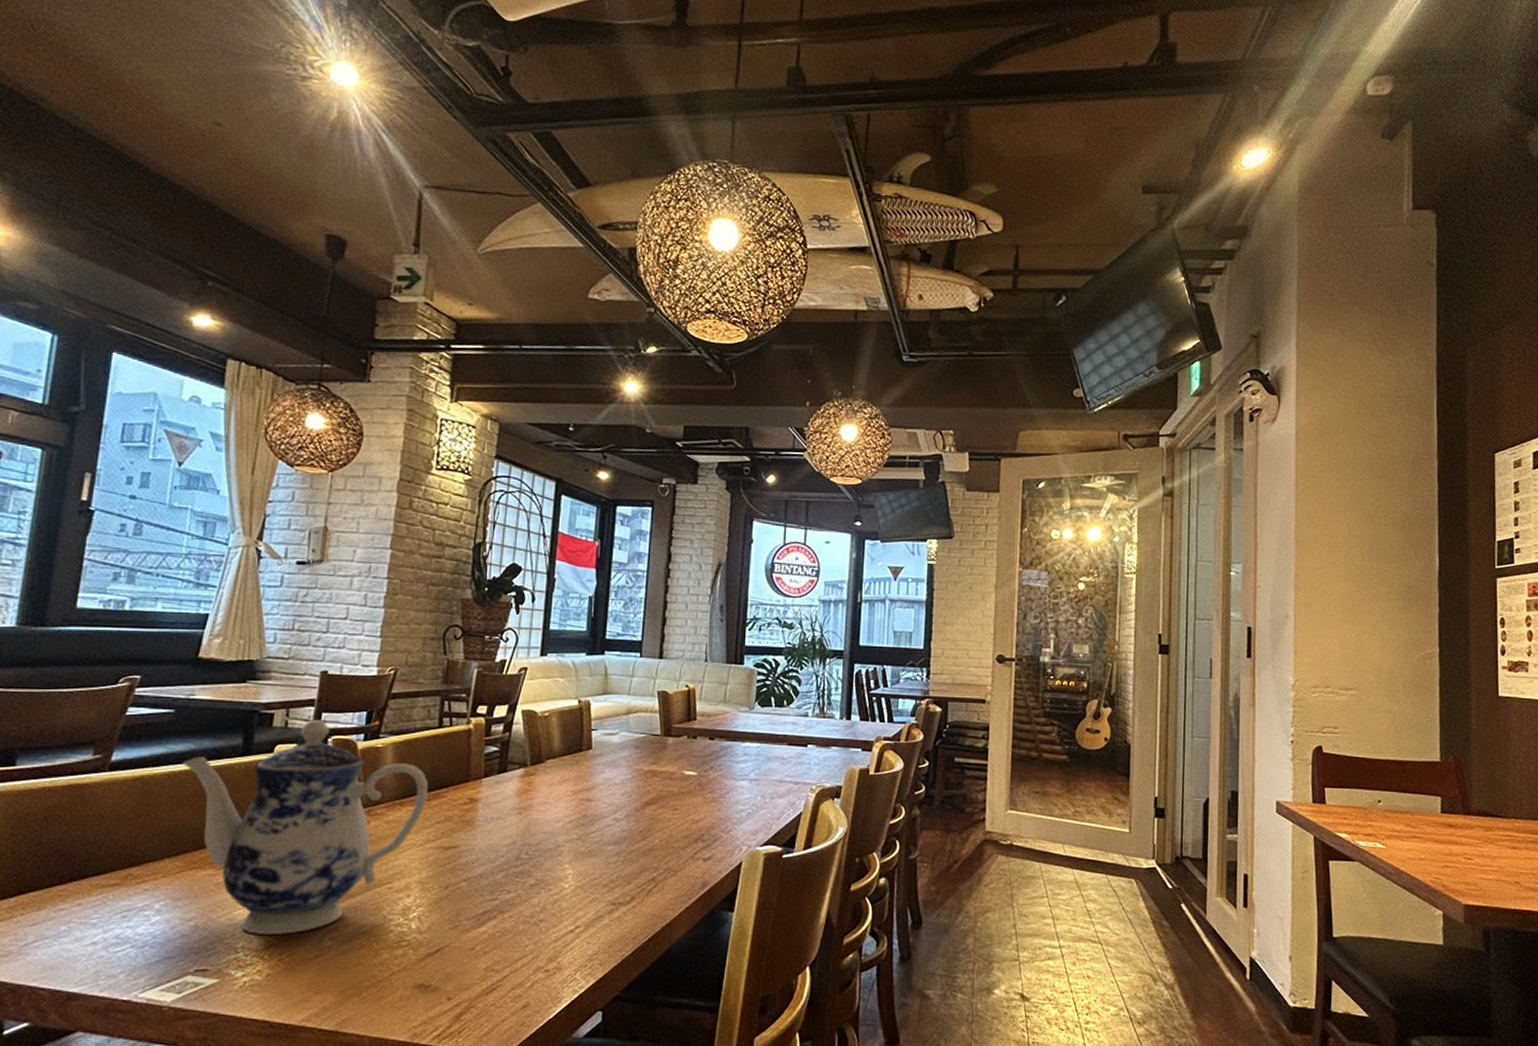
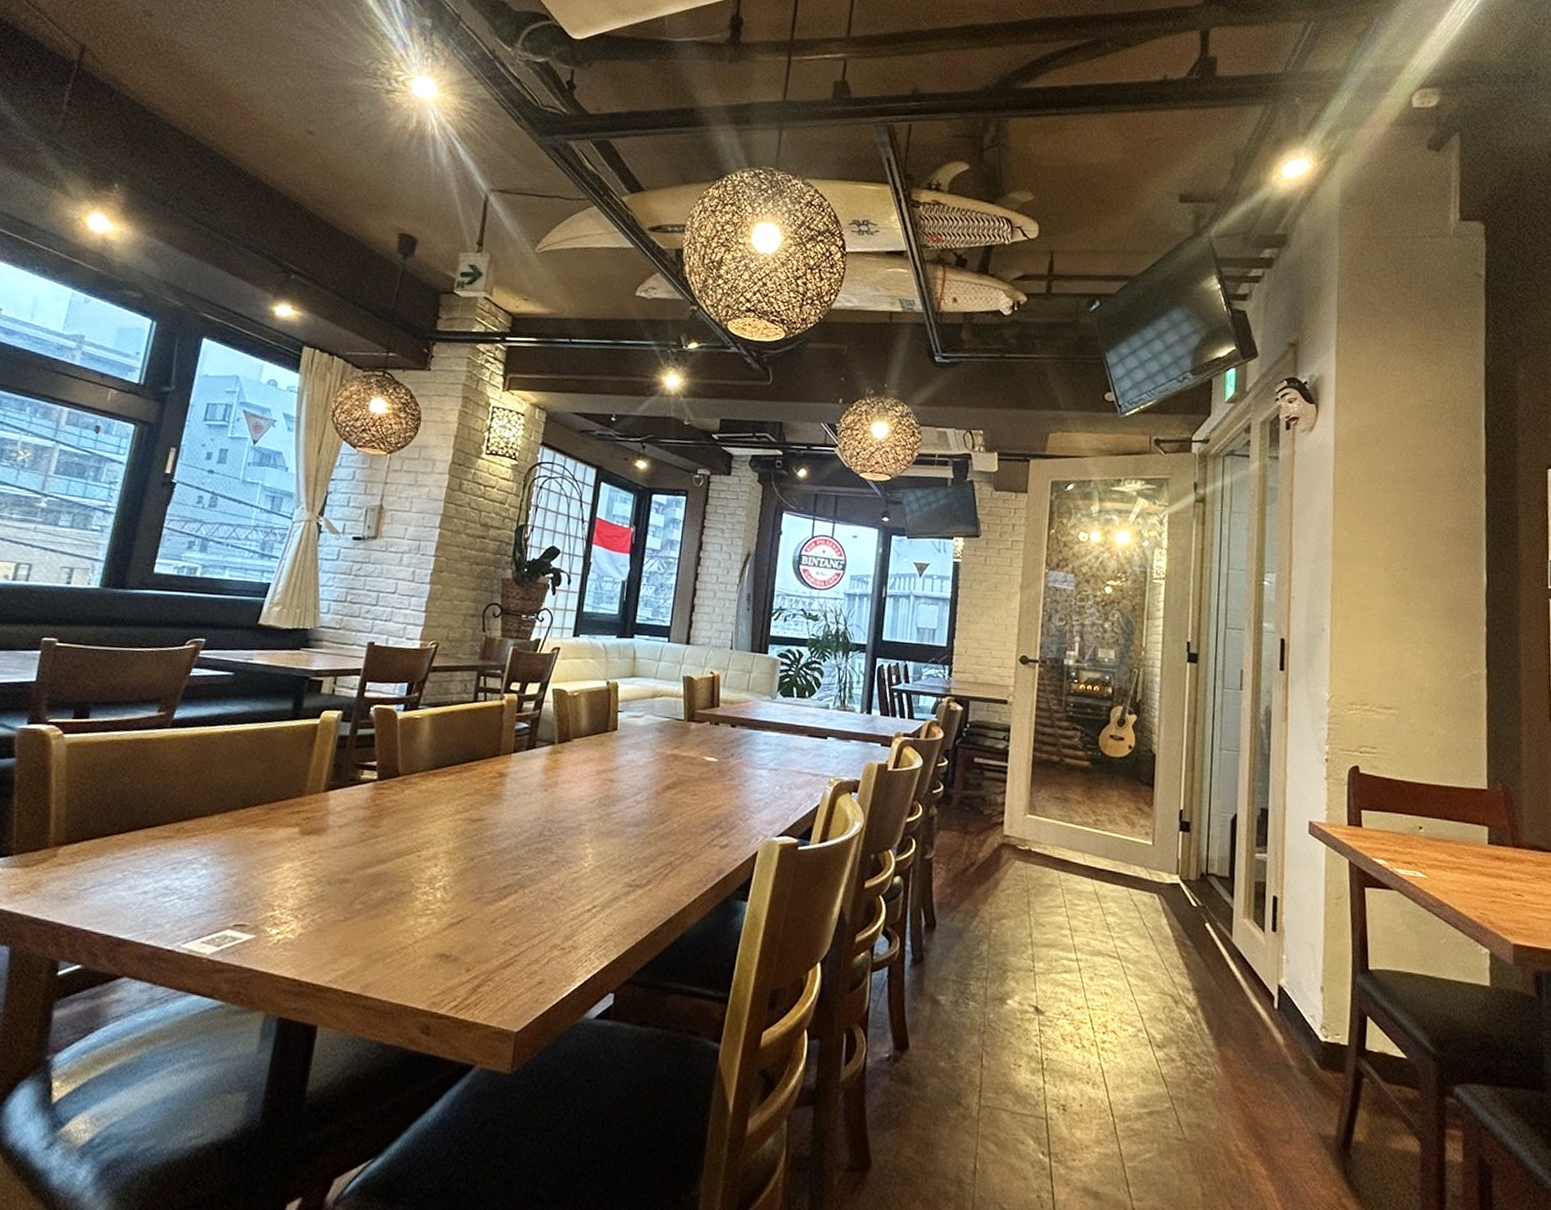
teapot: present [182,720,428,934] -> none [237,688,461,896]

